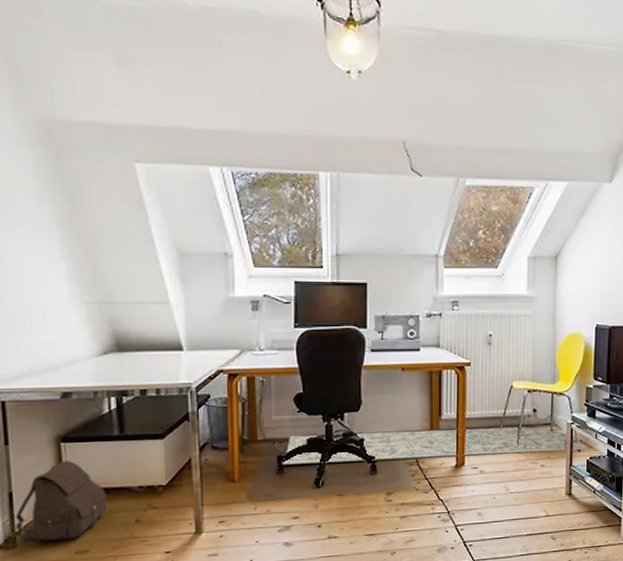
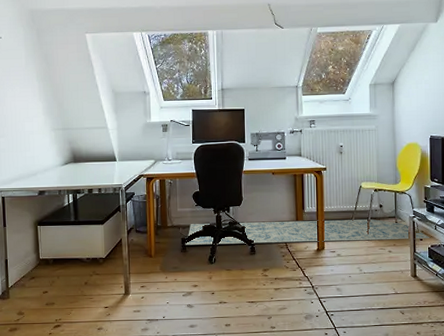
satchel: present [15,461,107,542] -> none [9,238,66,295]

